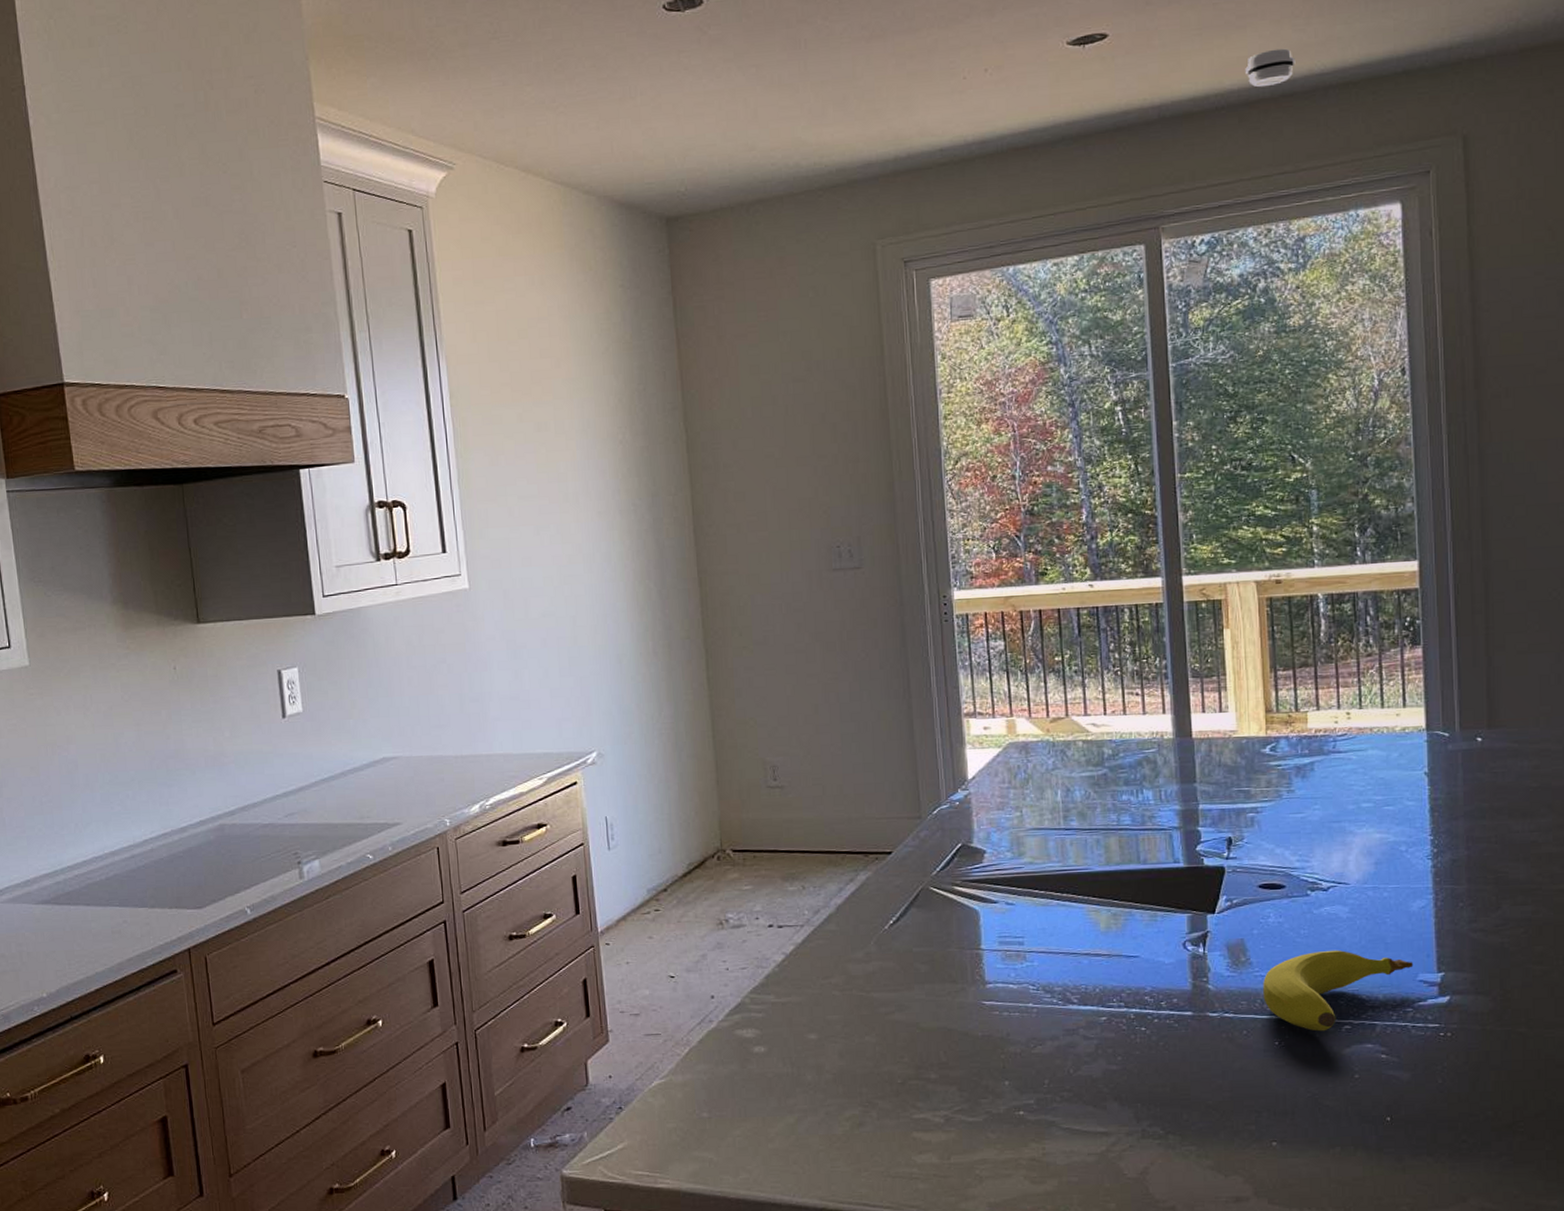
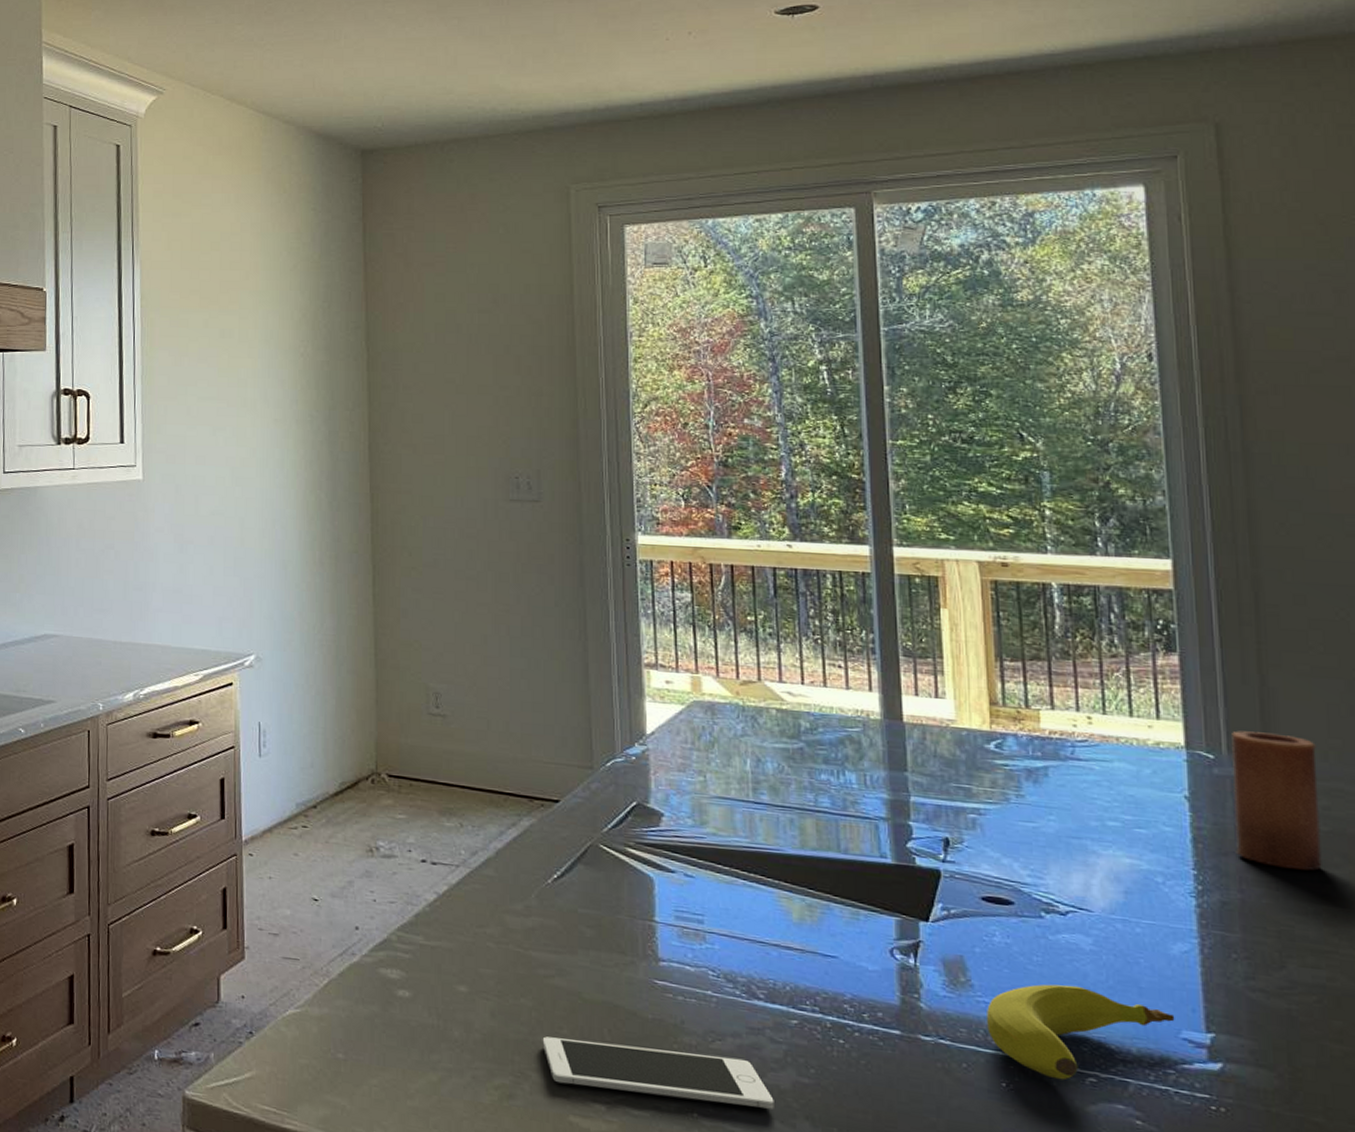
cell phone: none [886,1058,1088,1106] -> present [542,1036,774,1110]
smoke detector: present [1245,48,1295,87] -> none [967,28,1022,63]
candle: none [1462,707,1531,824] -> present [1231,730,1322,871]

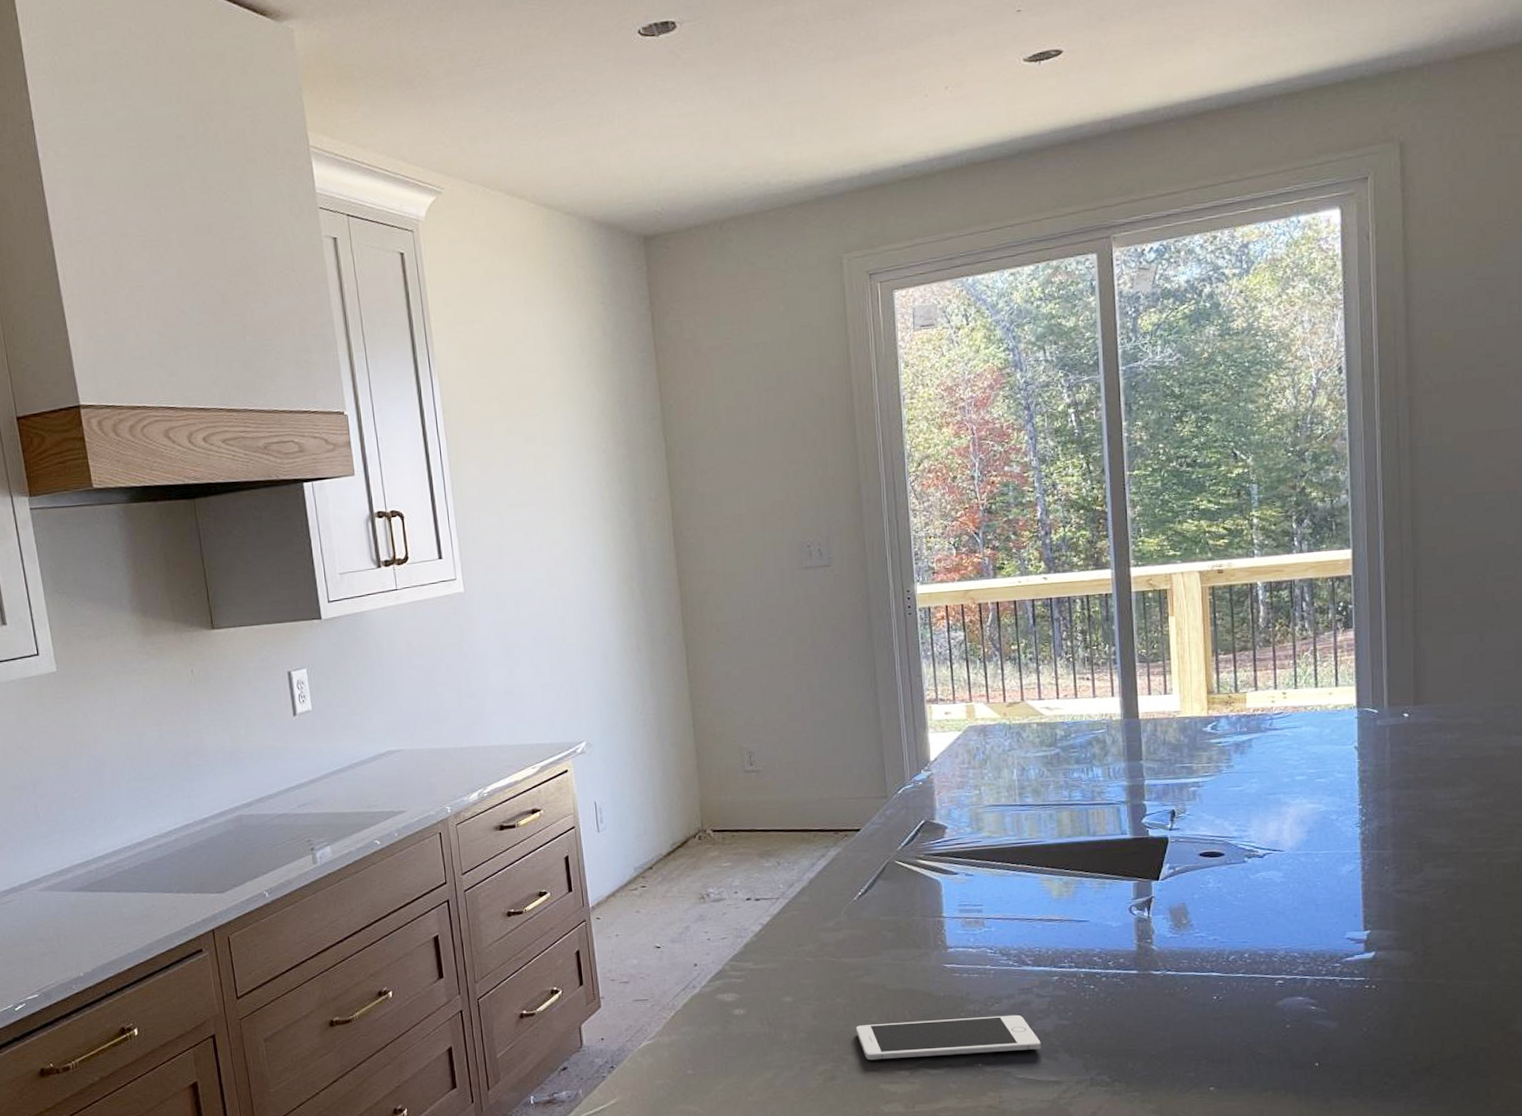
fruit: present [987,984,1175,1081] -> none [1203,911,1342,986]
candle: present [1231,730,1322,871] -> none [1390,685,1454,793]

